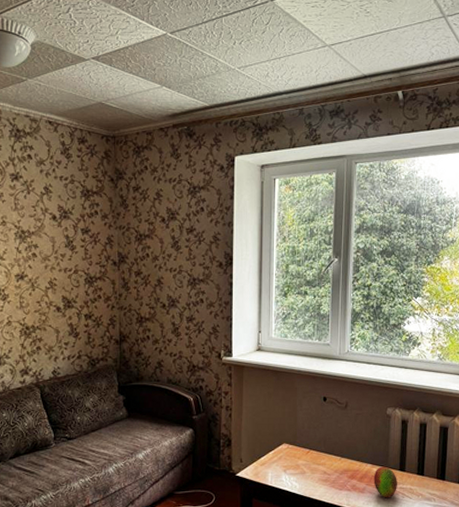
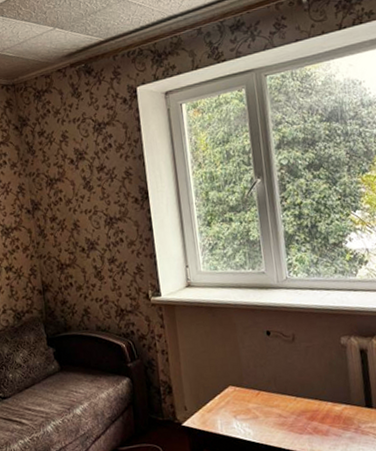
fruit: present [373,466,397,498] -> none [336,403,367,441]

